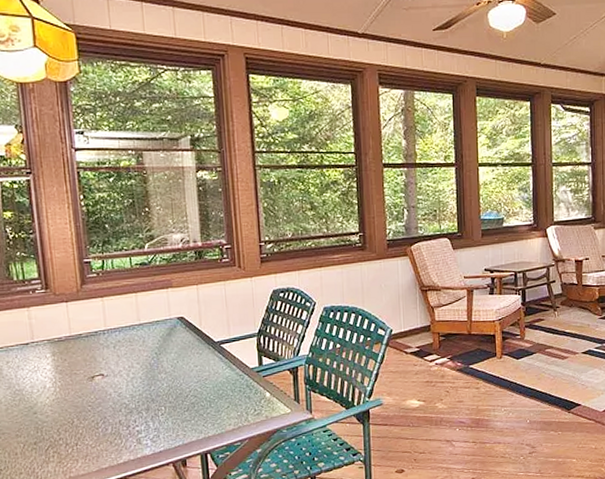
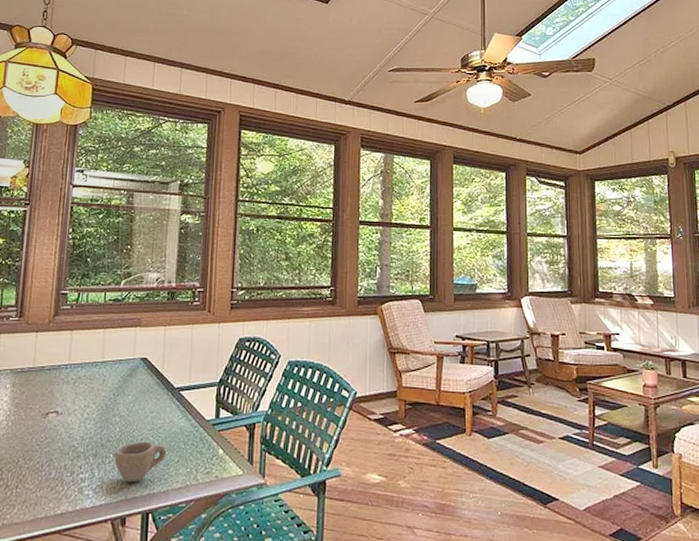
cup: none [165,392,216,429] -> present [114,441,166,482]

